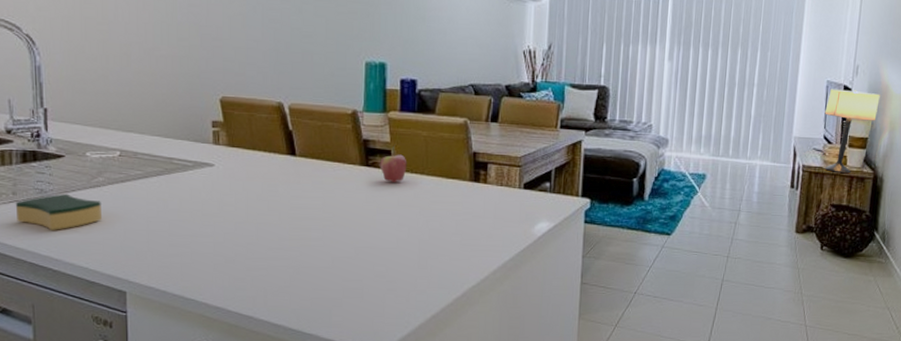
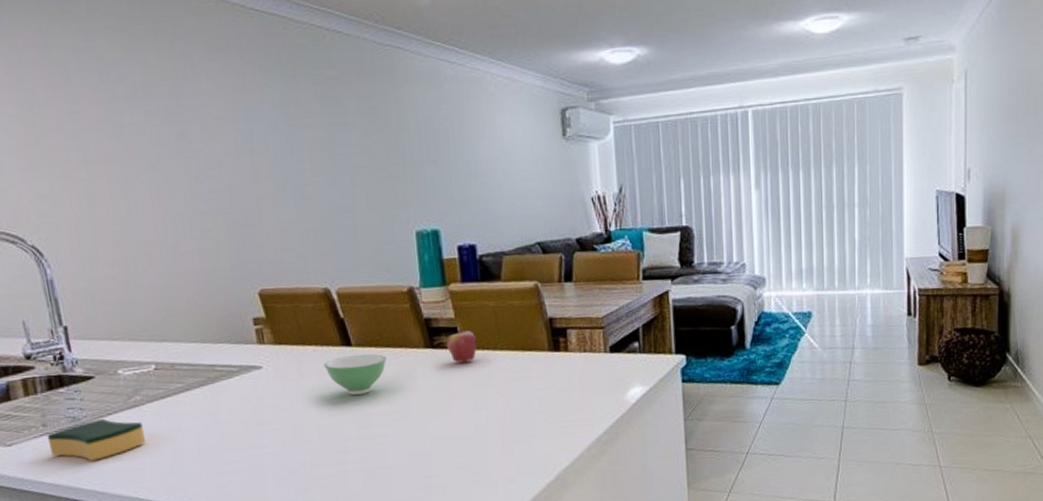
bowl: none [269,164,326,200] -> present [323,354,387,395]
table lamp: present [822,89,880,174] -> none [937,197,998,293]

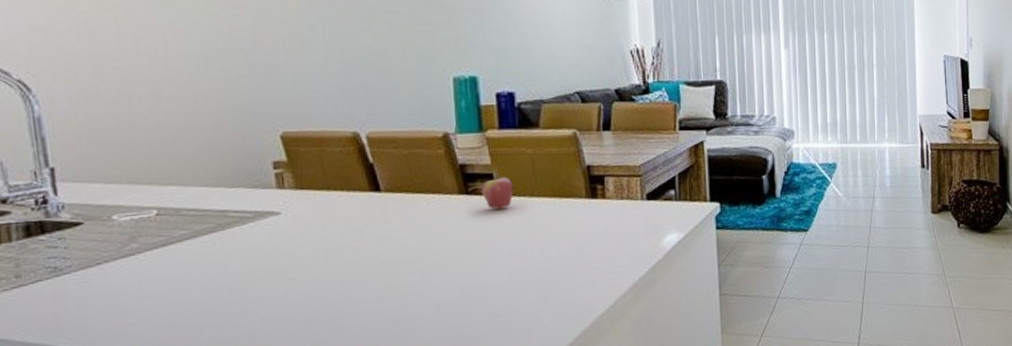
sponge: present [46,418,145,461] -> none [20,268,140,316]
bowl: present [323,354,387,395] -> none [349,200,418,242]

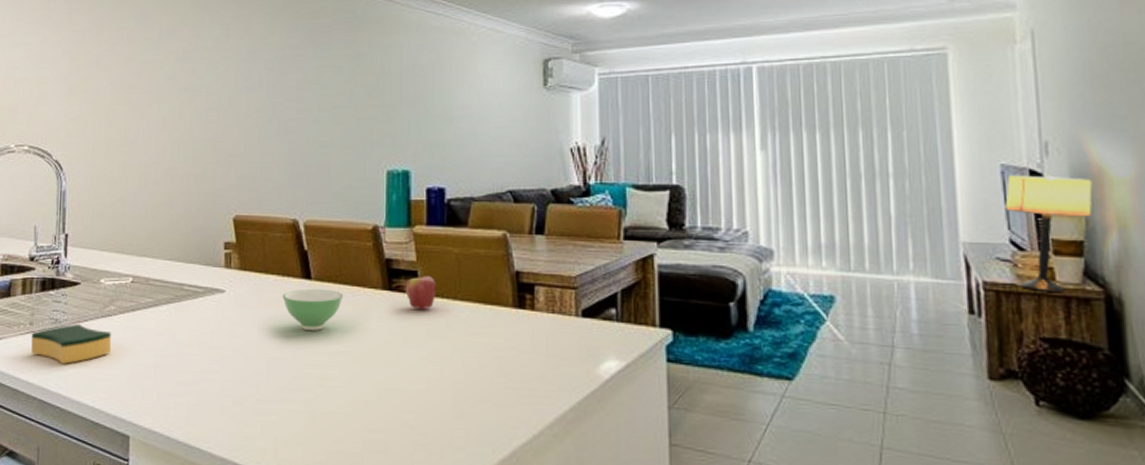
sponge: none [20,268,140,316] -> present [31,323,111,364]
bowl: none [349,200,418,242] -> present [282,288,344,331]
table lamp: none [945,62,996,148] -> present [1005,175,1093,293]

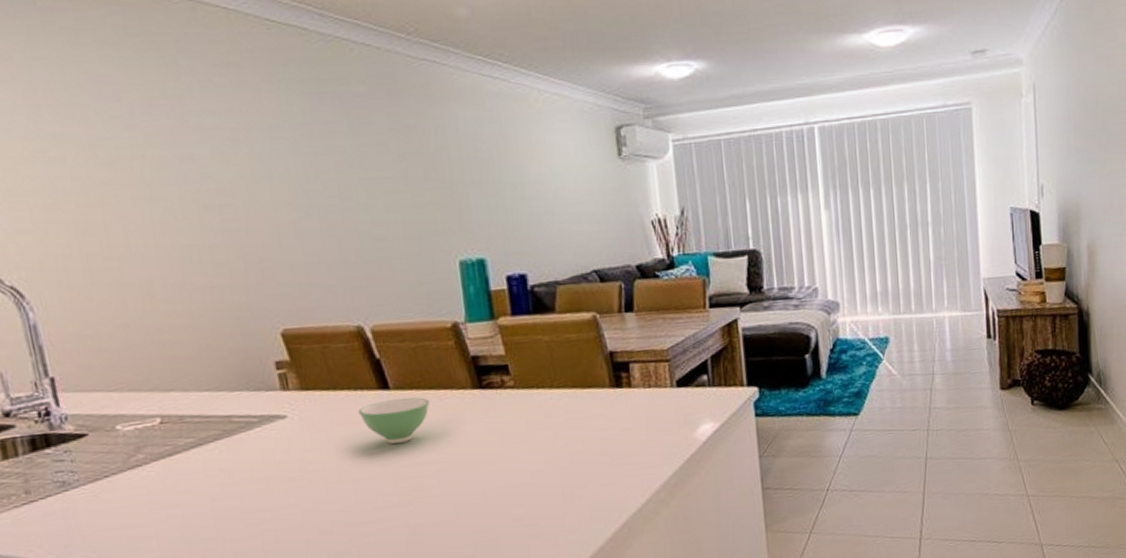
sponge: present [31,323,111,364] -> none [30,481,150,531]
fruit: present [405,264,437,309] -> none [496,356,531,404]
table lamp: present [1005,175,1093,293] -> none [1013,214,1072,314]

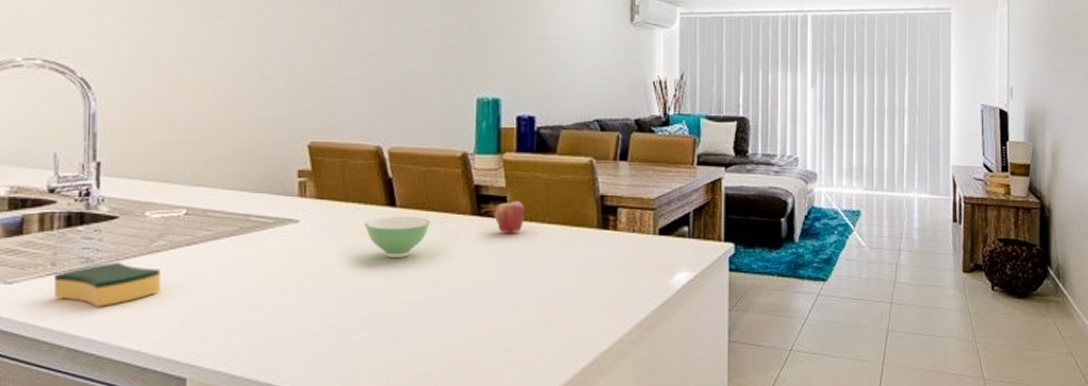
sponge: none [30,481,150,531] -> present [53,261,160,307]
fruit: none [496,356,531,404] -> present [494,189,526,233]

